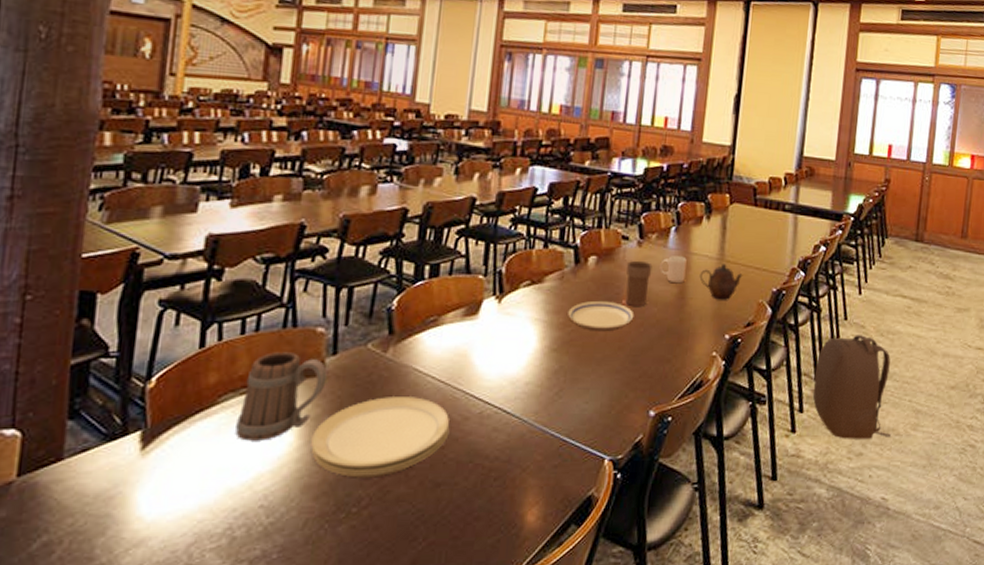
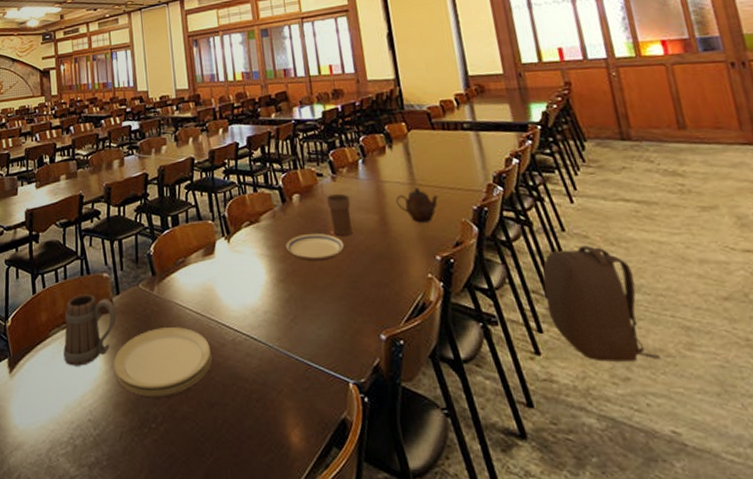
cup: present [659,256,687,284] -> none [356,185,383,211]

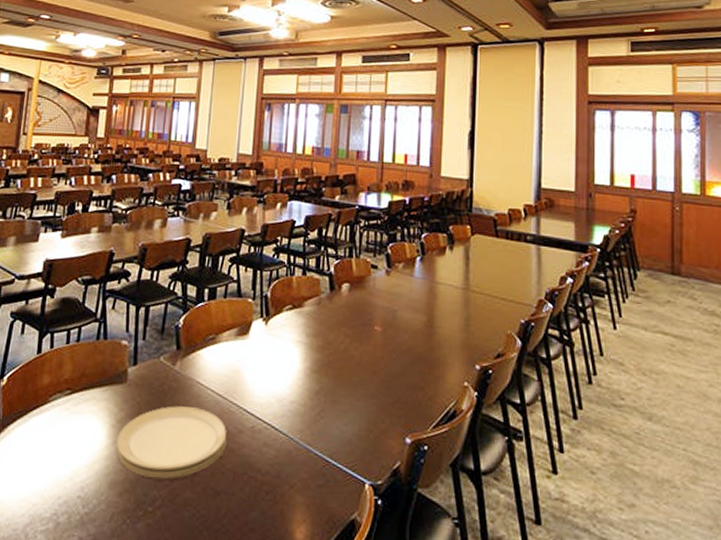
beer mug: present [63,293,116,366] -> none [61,359,129,438]
plate: present [286,233,345,262] -> none [326,325,386,356]
cup: present [326,193,352,236] -> none [376,288,401,333]
teapot: present [395,188,439,223] -> none [446,294,489,330]
backpack: present [542,246,660,362] -> none [572,372,666,489]

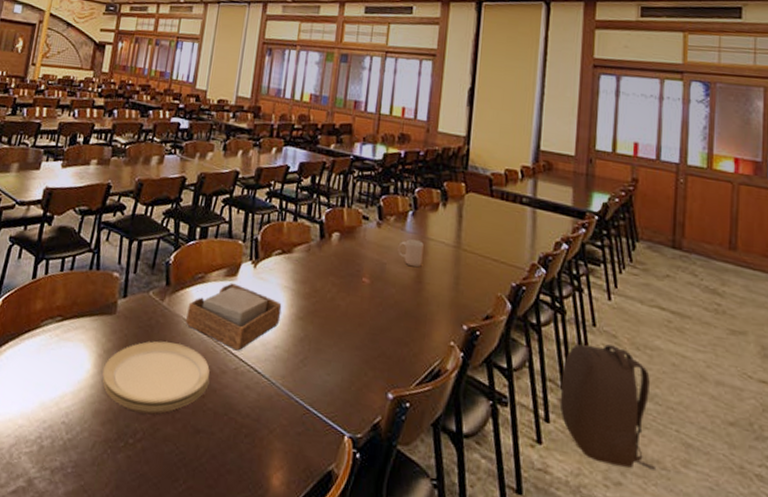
napkin holder: none [199,342,296,409] -> present [186,283,282,351]
cup: none [408,284,433,312] -> present [397,239,424,268]
backpack: none [572,372,666,489] -> present [559,344,655,470]

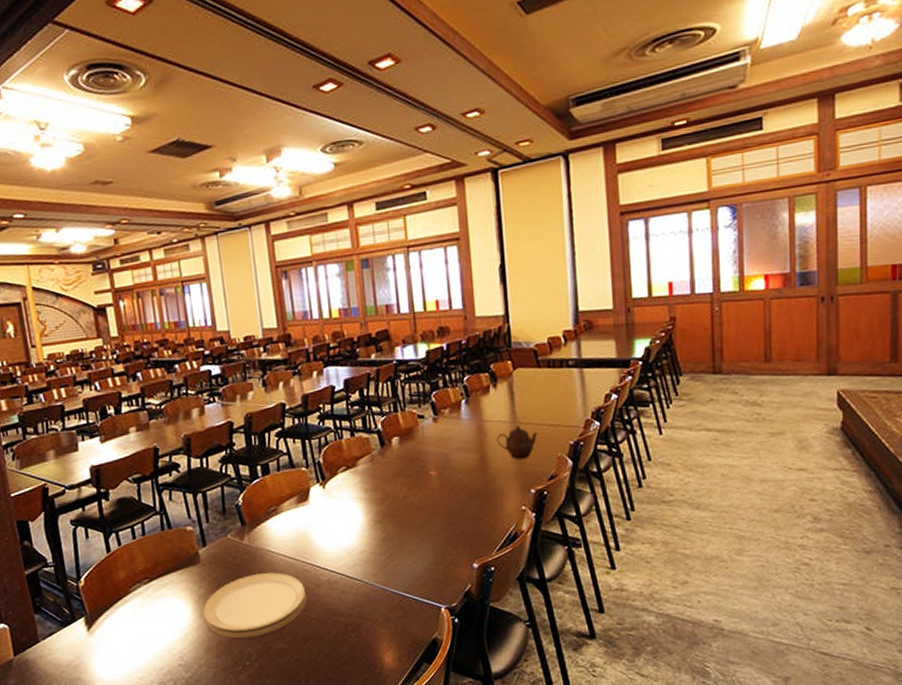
napkin holder: present [186,283,282,351] -> none [268,507,360,565]
cup: present [397,239,424,268] -> none [457,425,483,451]
teapot: none [436,252,480,289] -> present [496,426,538,459]
backpack: present [559,344,655,470] -> none [625,472,715,571]

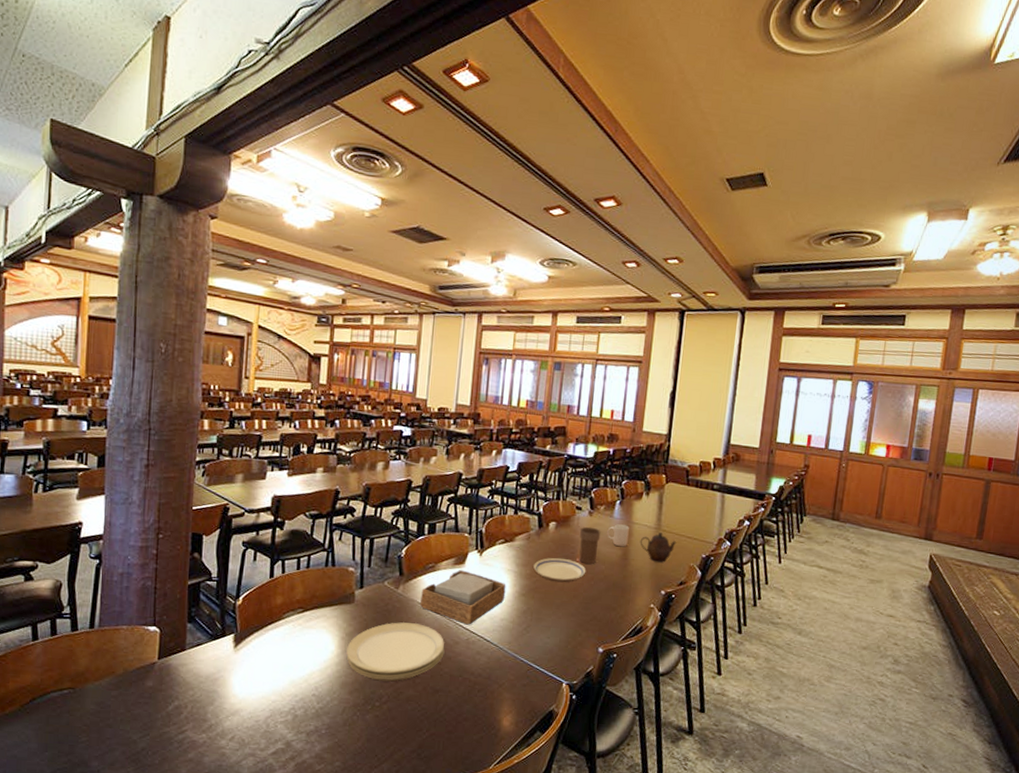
napkin holder: none [268,507,360,565] -> present [420,570,506,625]
plate: none [383,474,443,502] -> present [533,557,586,583]
cup: none [426,434,452,476] -> present [579,526,601,564]
cup: none [457,425,483,451] -> present [607,524,629,547]

